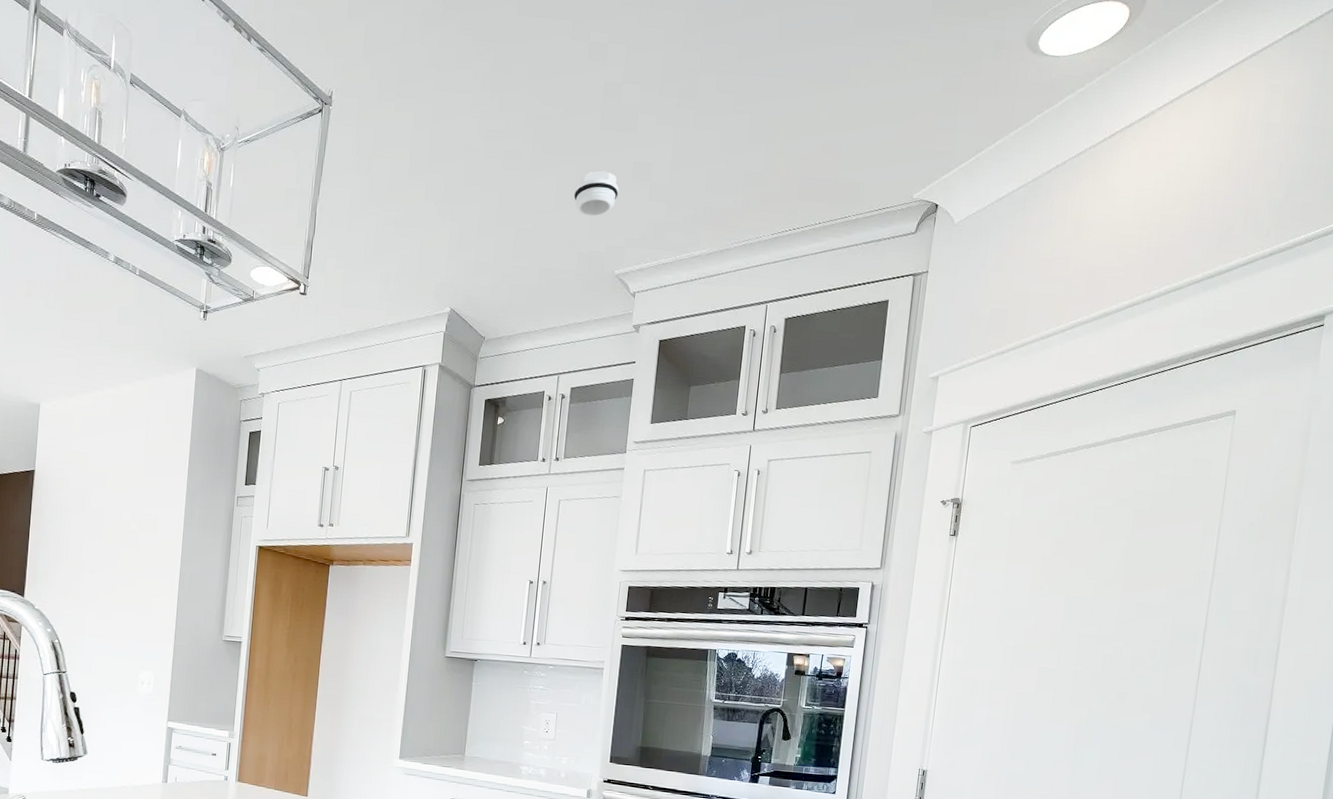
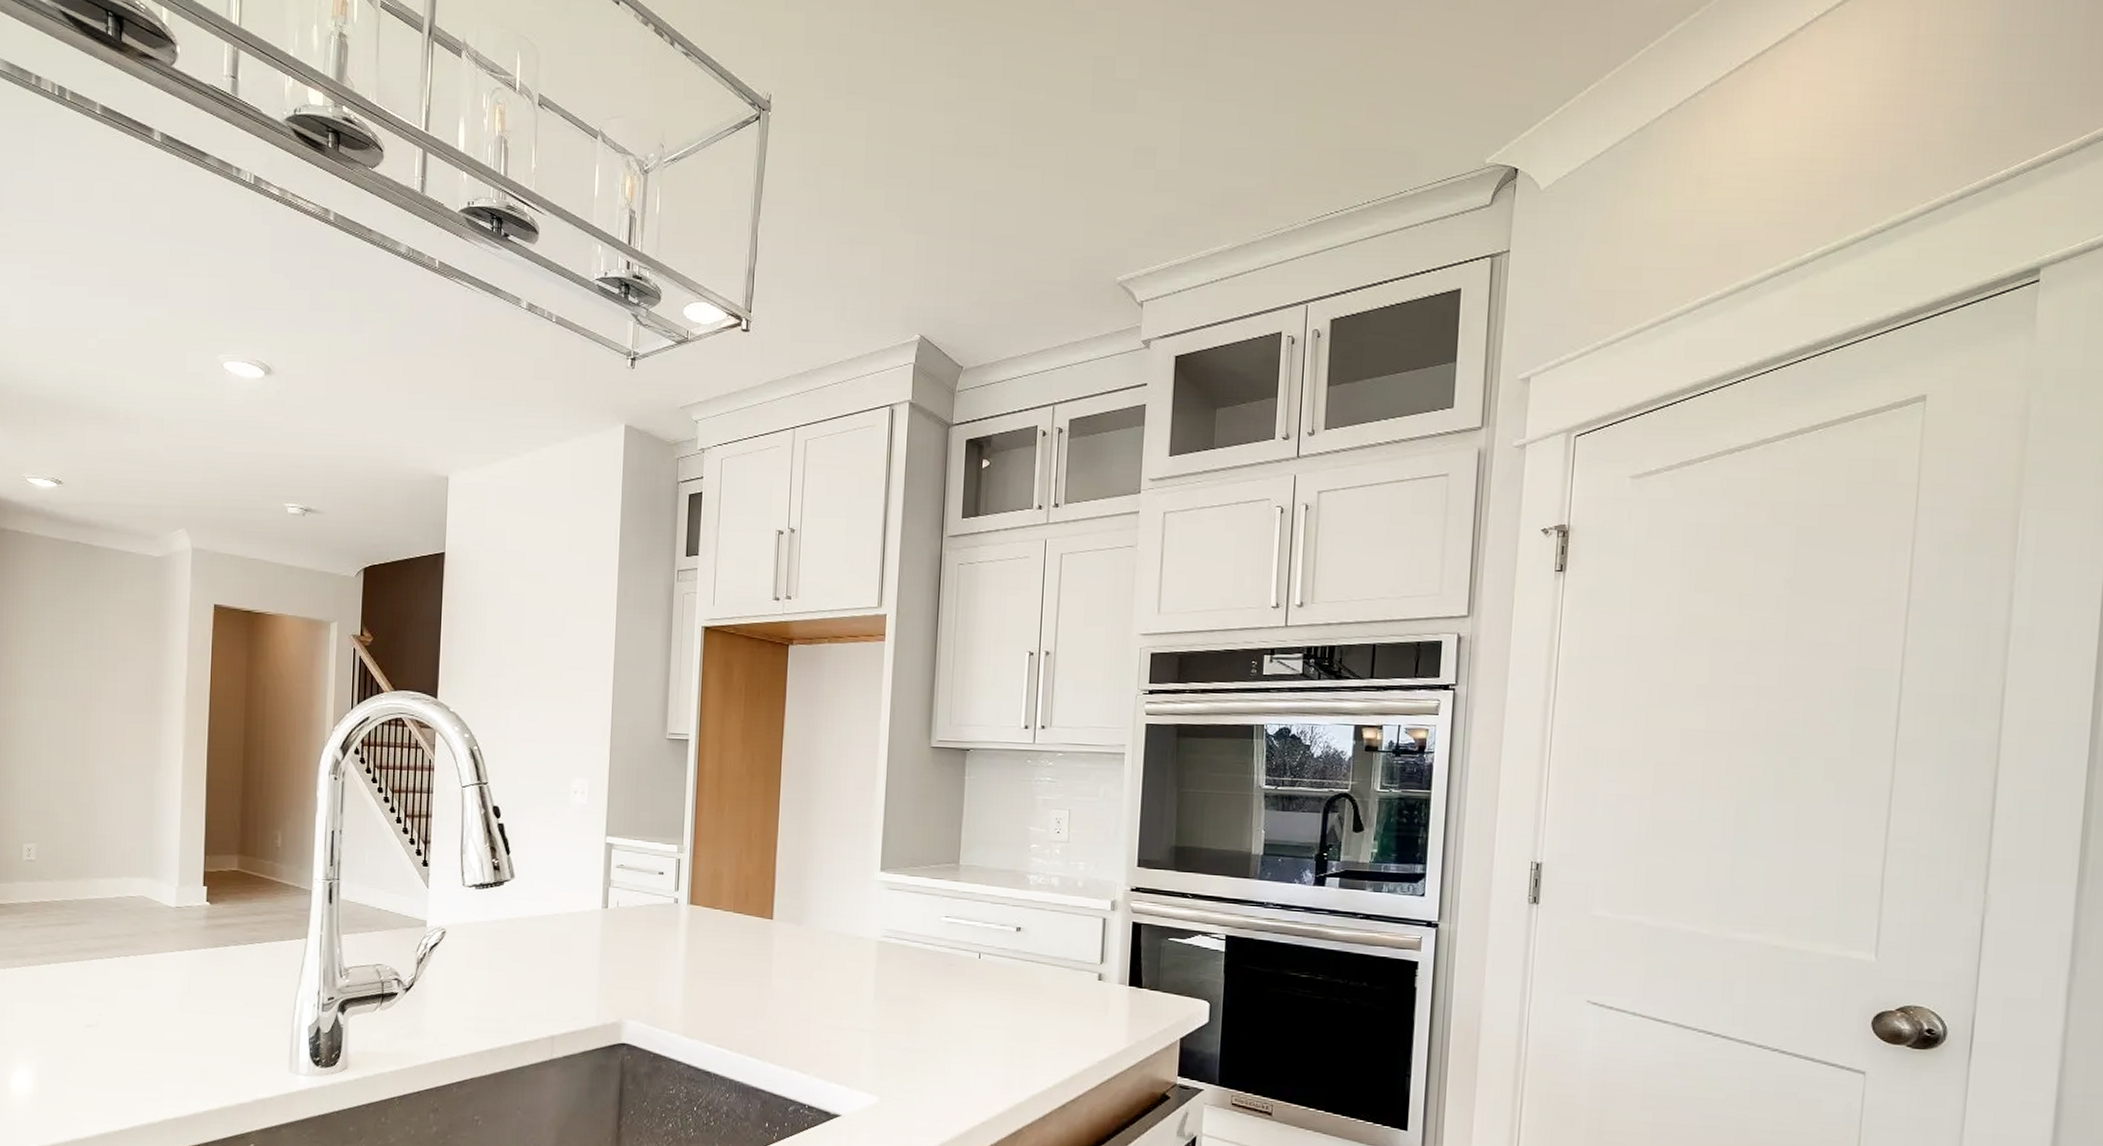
smoke detector: present [573,171,619,217] -> none [1062,161,1118,215]

